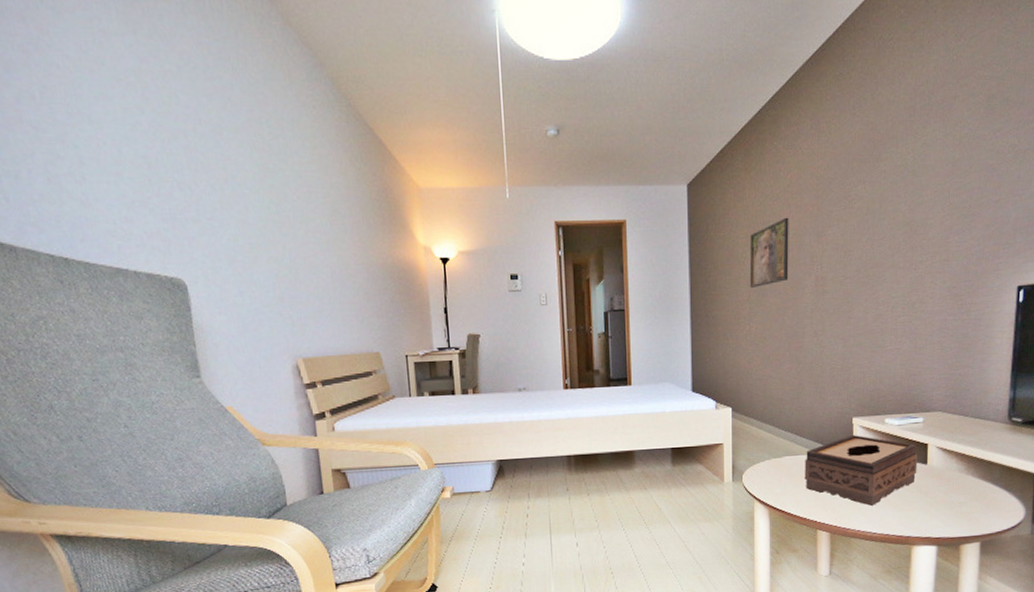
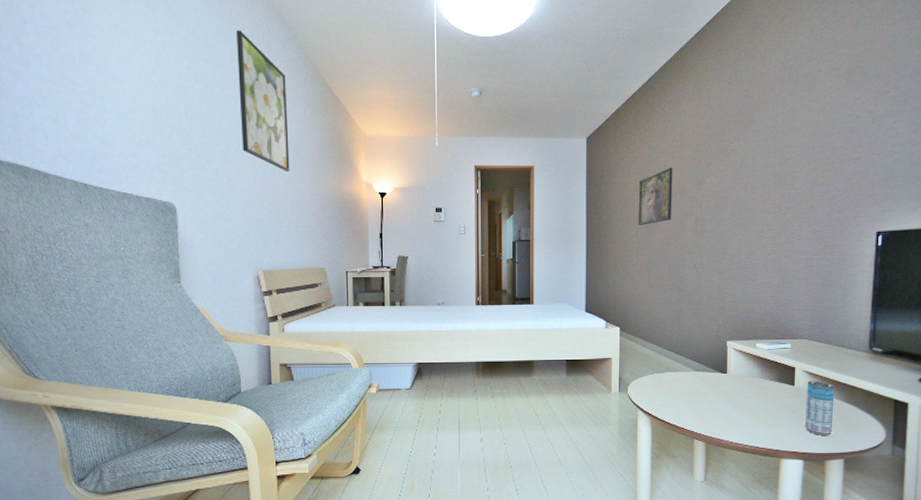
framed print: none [245,55,328,236] -> present [236,30,290,172]
tissue box: present [804,434,918,506] -> none [683,355,786,420]
beverage can: none [939,457,971,519] -> present [805,380,835,436]

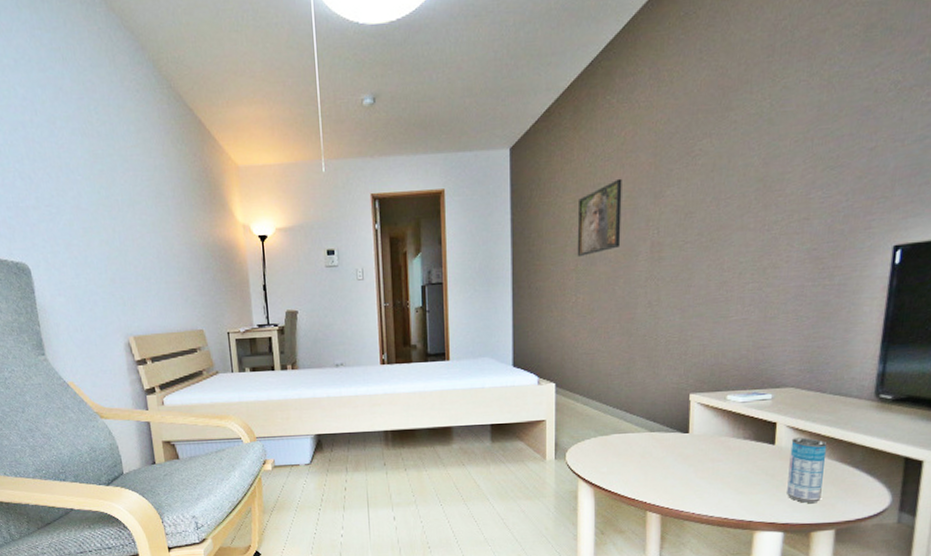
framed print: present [236,30,290,172] -> none [74,43,153,218]

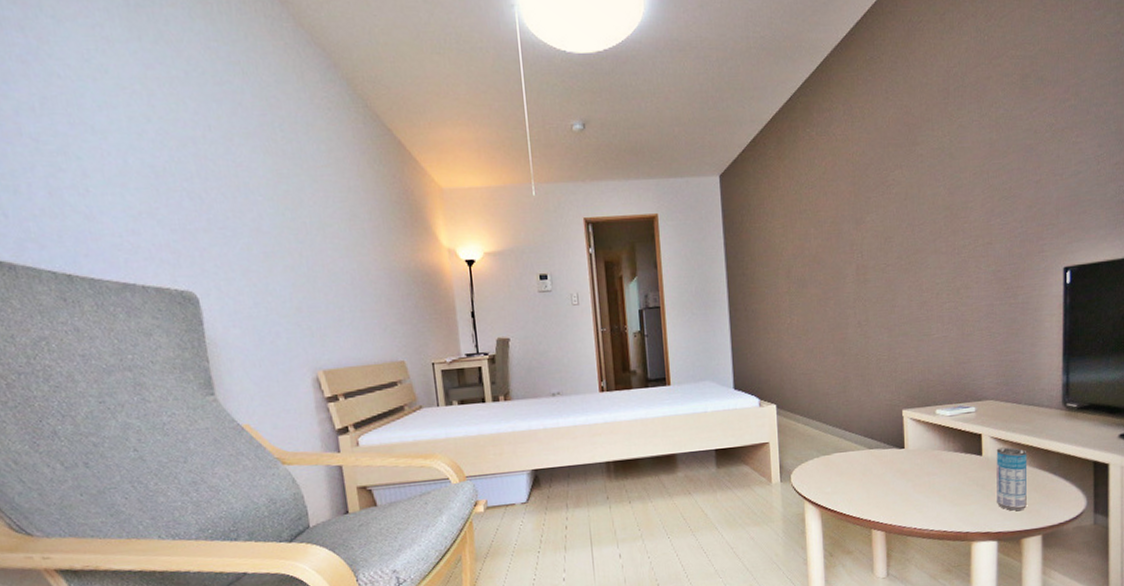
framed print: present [577,178,622,258] -> none [787,205,829,280]

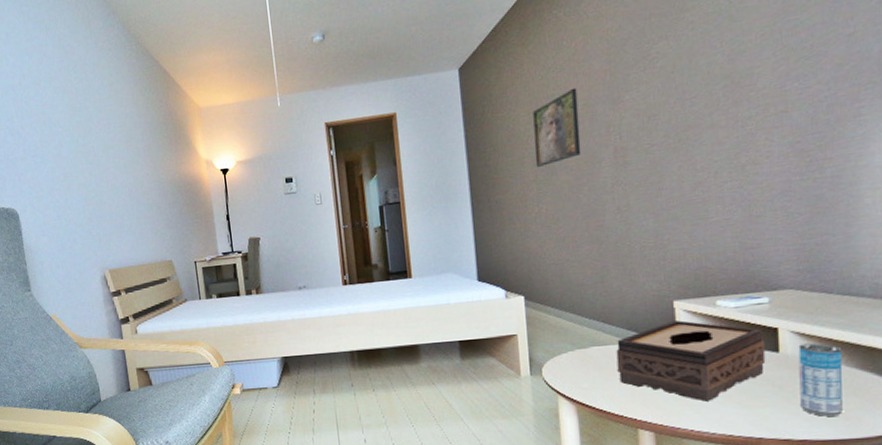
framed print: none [787,205,829,280] -> present [533,87,581,168]
tissue box: none [855,427,972,502] -> present [616,319,766,402]

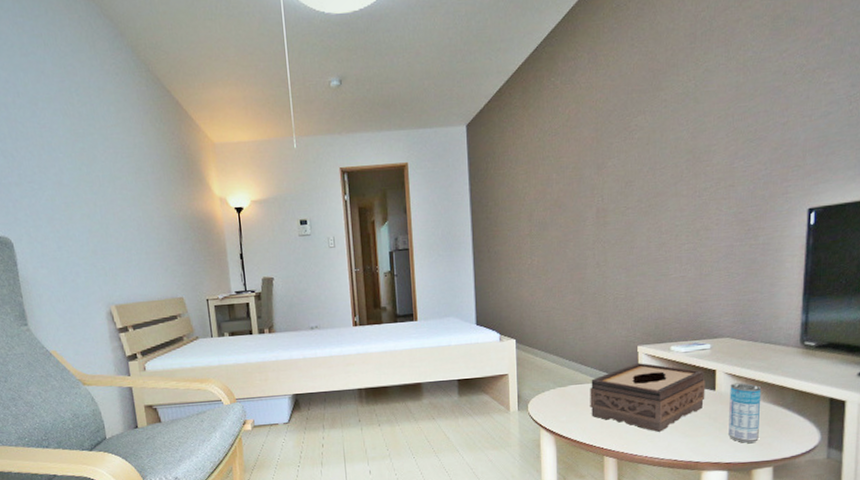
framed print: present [533,87,581,168] -> none [530,151,570,223]

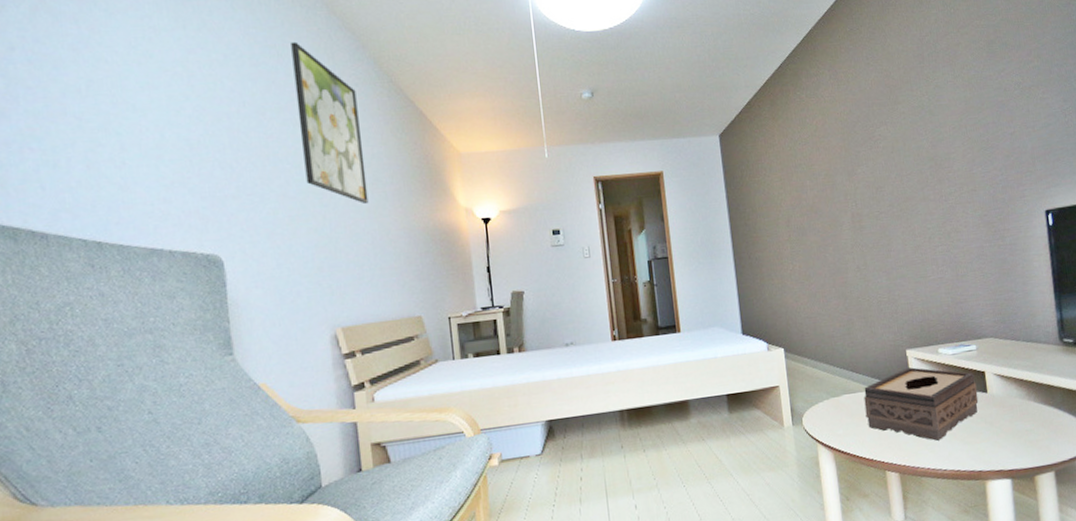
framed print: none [55,30,133,193] -> present [291,41,369,205]
beverage can: present [728,383,762,444] -> none [1000,383,1036,448]

